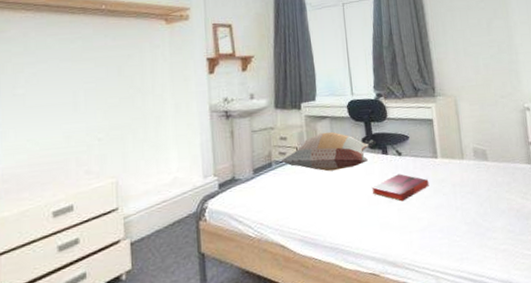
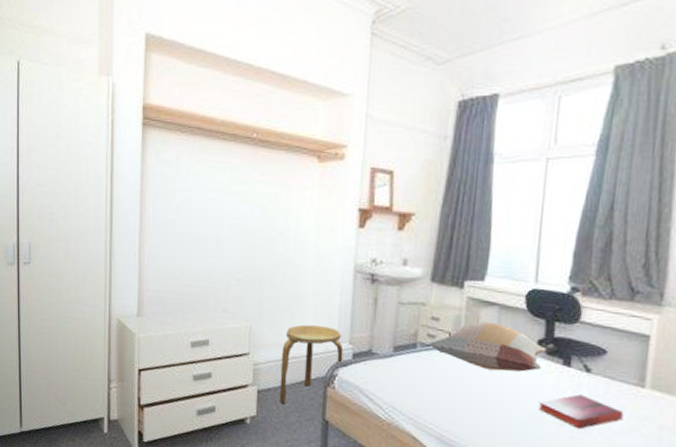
stool: none [151,165,210,250] -> present [279,324,344,405]

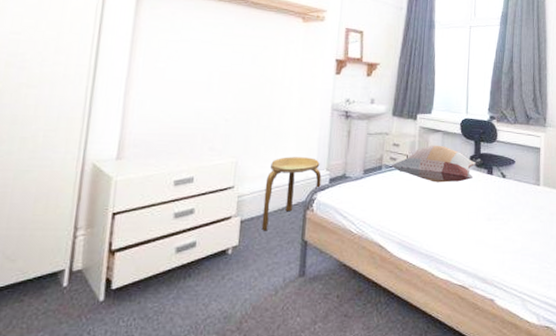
hardback book: present [538,394,624,429] -> none [472,195,528,222]

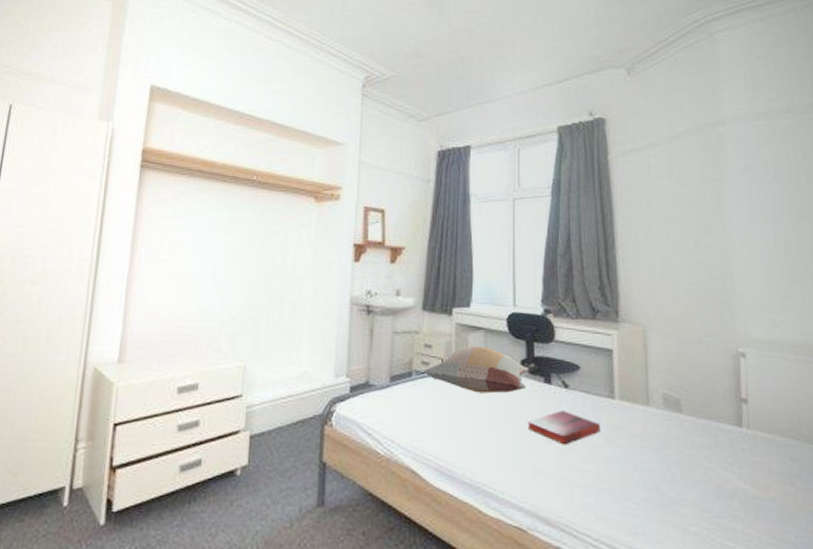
stool: present [261,157,322,231] -> none [273,360,341,449]
hardback book: none [472,195,528,222] -> present [527,410,601,445]

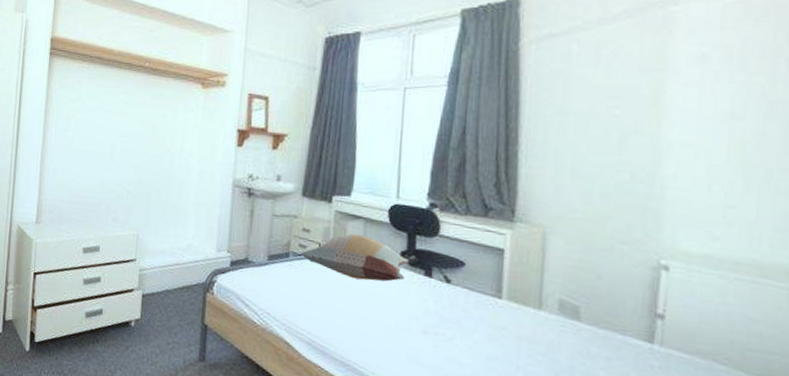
hardback book: present [527,410,601,445] -> none [403,304,483,338]

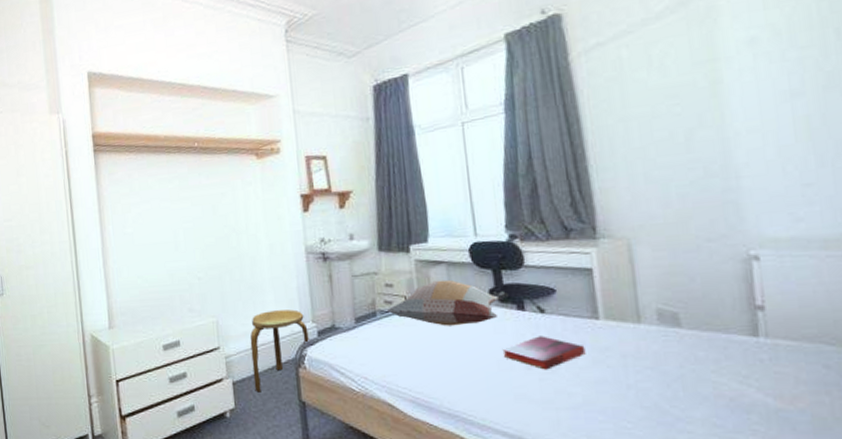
stool: none [162,233,222,309] -> present [250,309,309,392]
hardback book: none [403,304,483,338] -> present [502,336,586,370]

